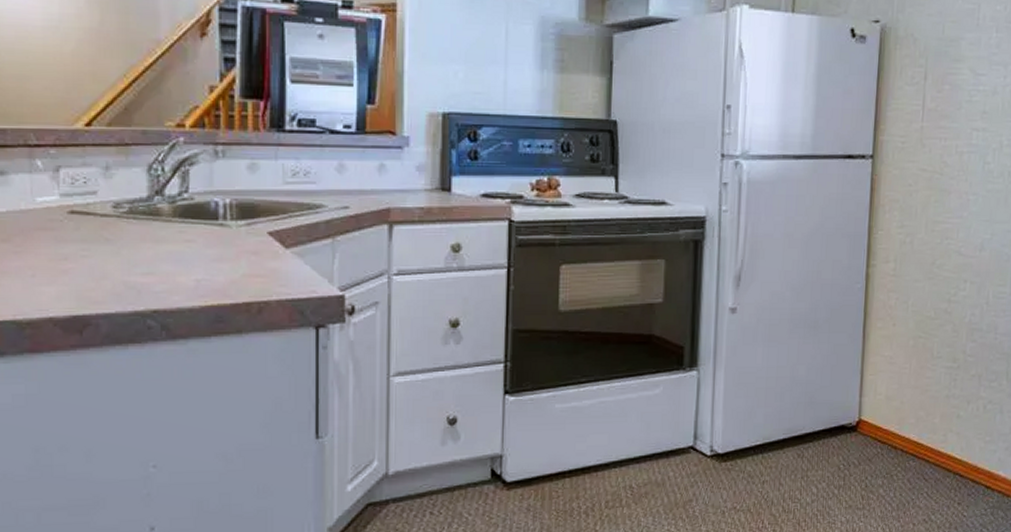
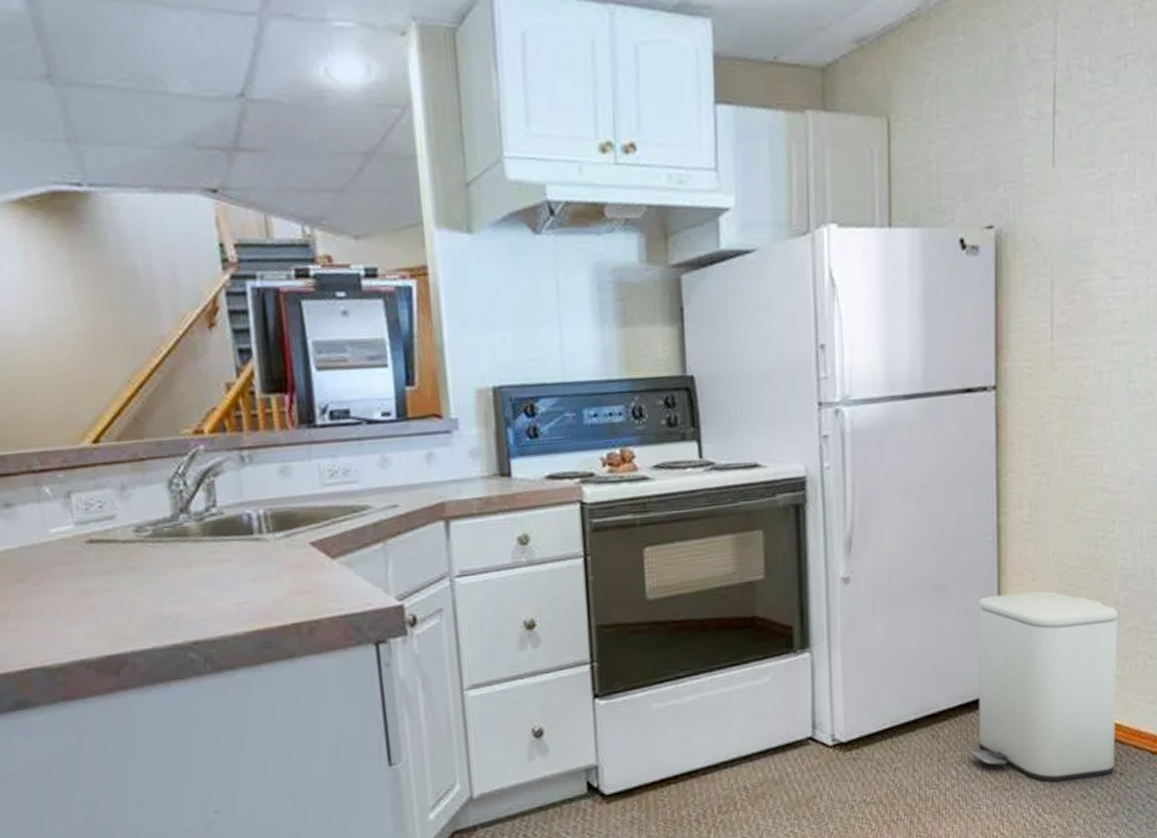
pedal bin: none [828,335,965,506] -> present [968,590,1118,782]

